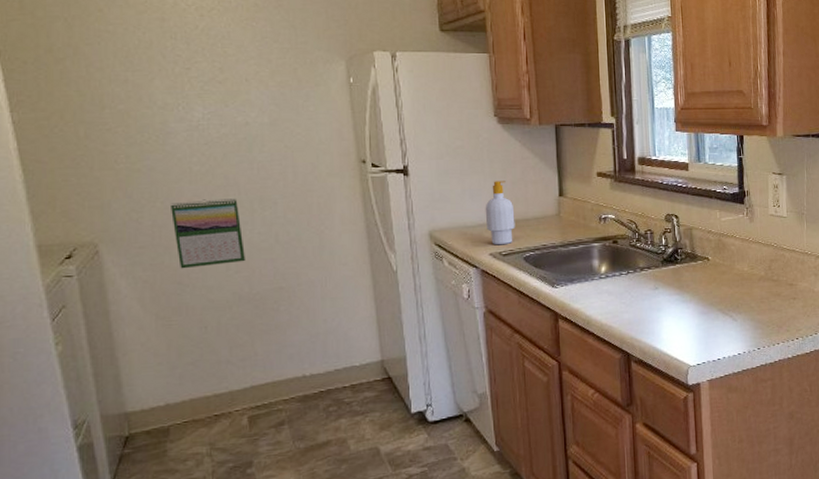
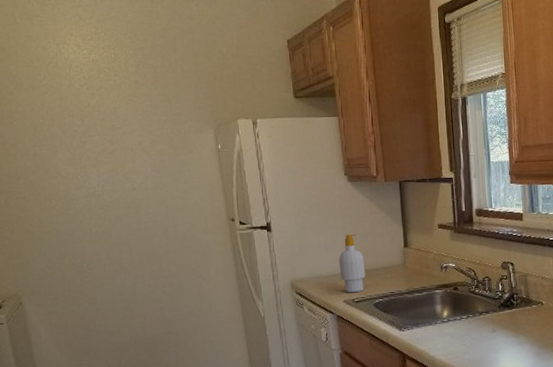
calendar: present [171,198,245,269] -> none [76,255,138,317]

